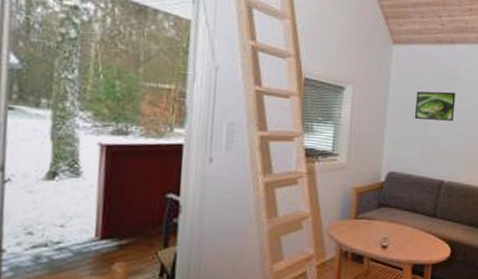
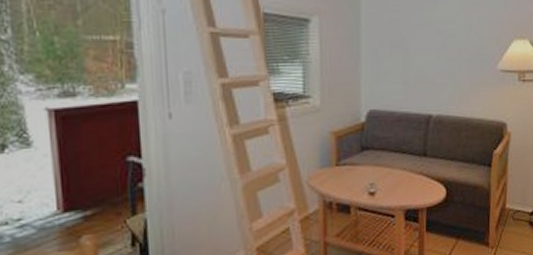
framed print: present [415,91,456,121] -> none [392,13,438,49]

